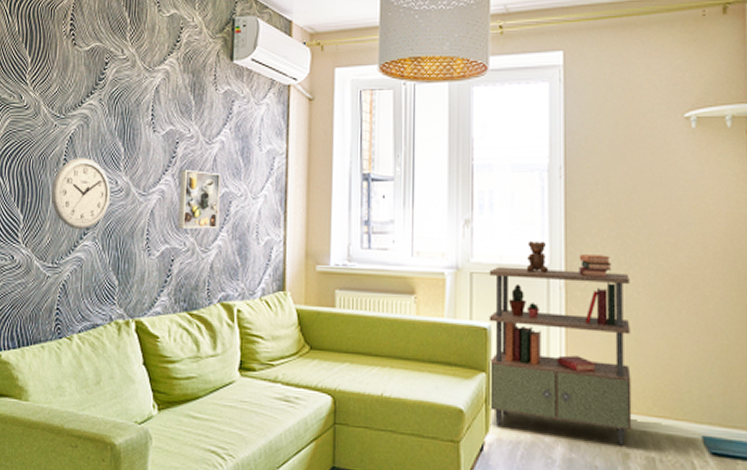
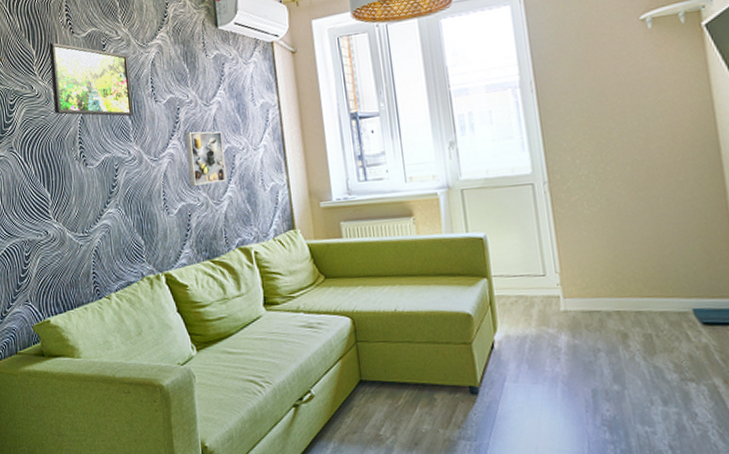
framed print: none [42,52,131,143] -> present [49,42,133,117]
wall clock: present [51,158,110,230] -> none [72,134,126,200]
shelving unit: present [488,240,632,446] -> none [477,151,628,328]

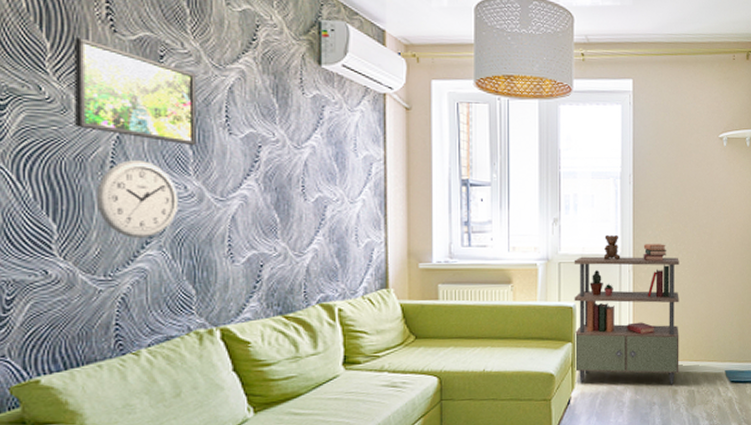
wall clock: none [72,134,126,200] -> present [95,160,178,239]
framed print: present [185,131,227,186] -> none [265,173,313,234]
shelving unit: none [477,151,628,328] -> present [574,234,679,385]

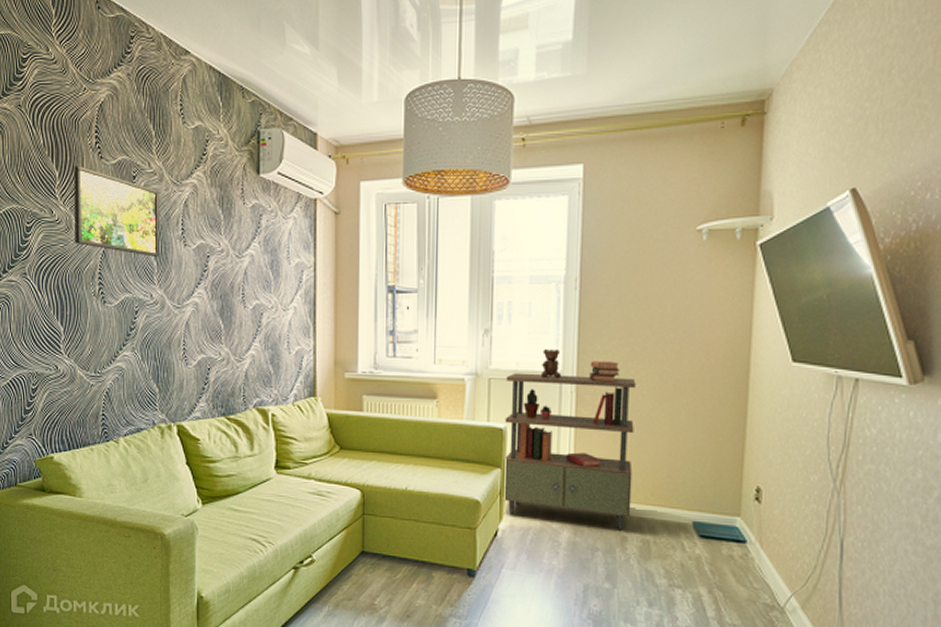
wall clock: present [95,160,178,239] -> none [88,272,146,341]

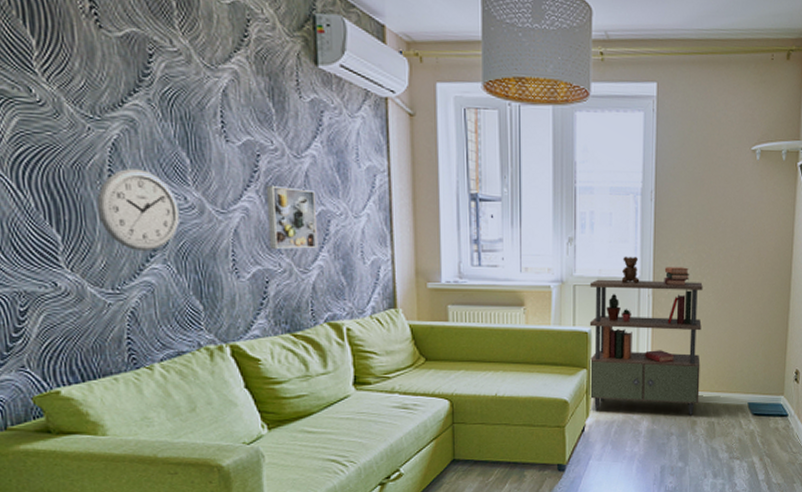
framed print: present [74,166,160,257] -> none [59,34,193,153]
wall clock: none [88,272,146,341] -> present [96,169,179,252]
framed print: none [212,282,251,340] -> present [265,185,317,249]

